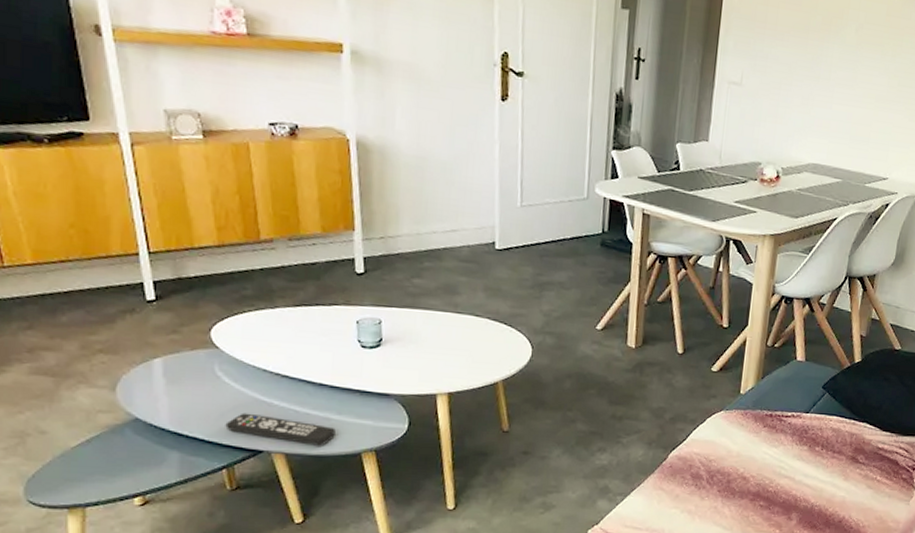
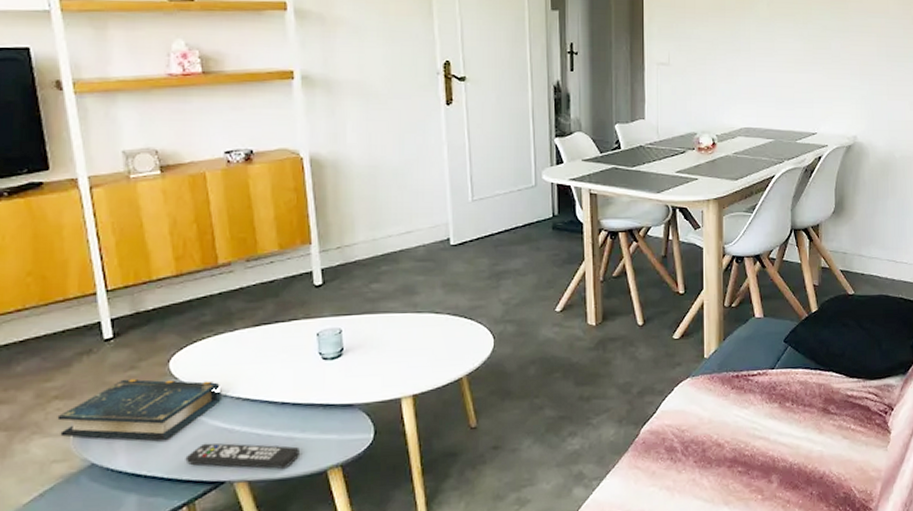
book: none [102,341,262,406] -> present [57,378,222,441]

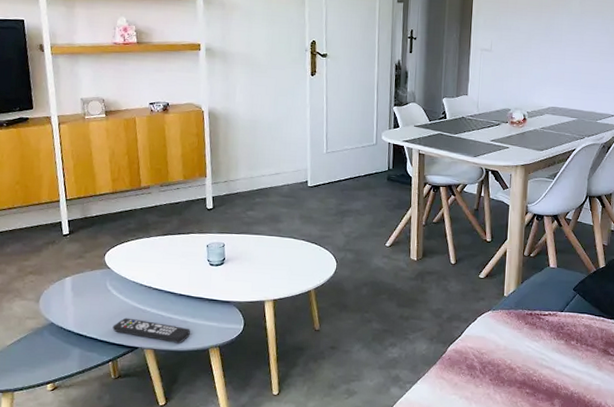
book: present [57,378,222,441] -> none [31,264,139,313]

